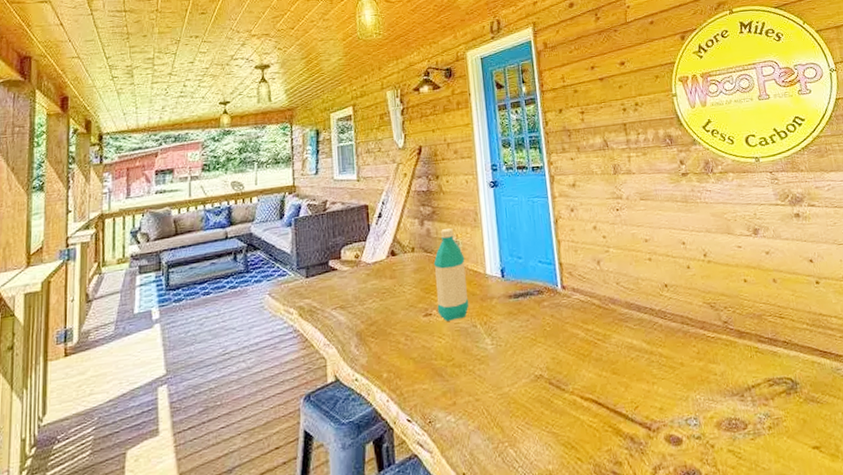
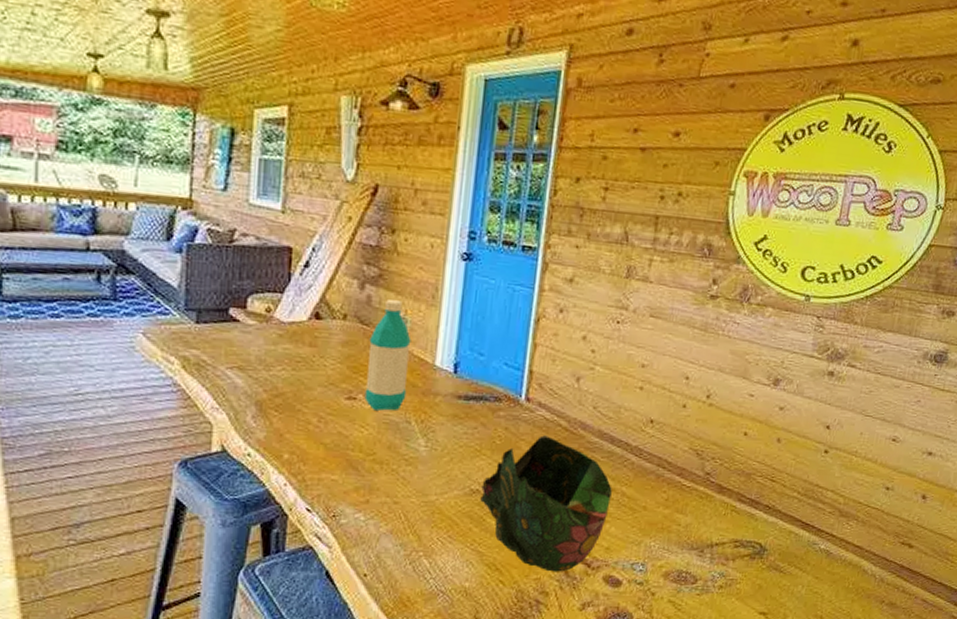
decorative bowl: none [543,315,653,441] -> present [480,435,612,572]

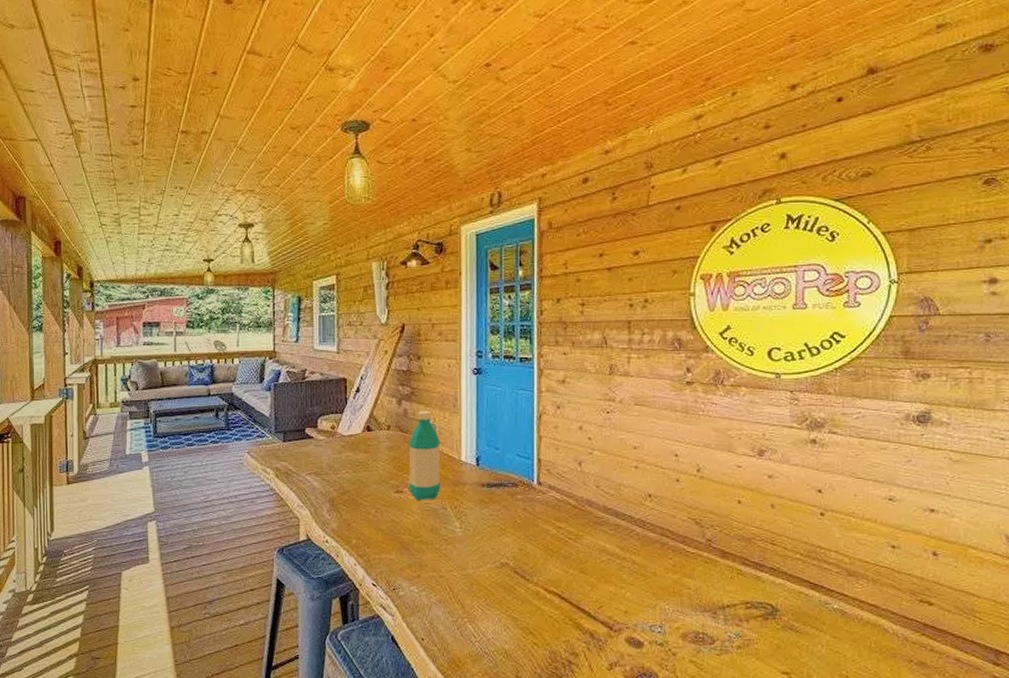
decorative bowl: present [480,435,612,572] -> none [509,513,623,635]

